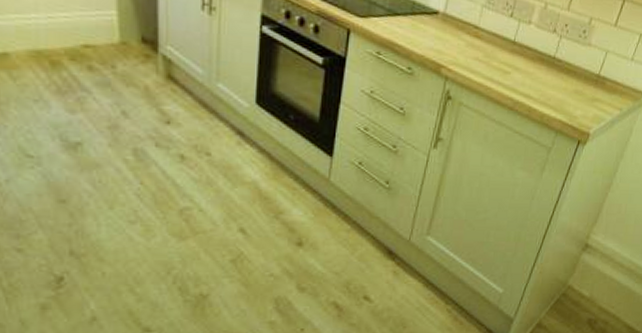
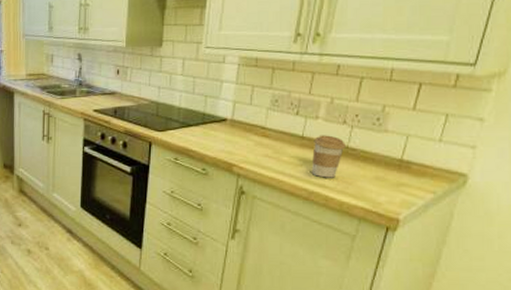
coffee cup: none [518,42,553,89] -> present [311,135,346,178]

